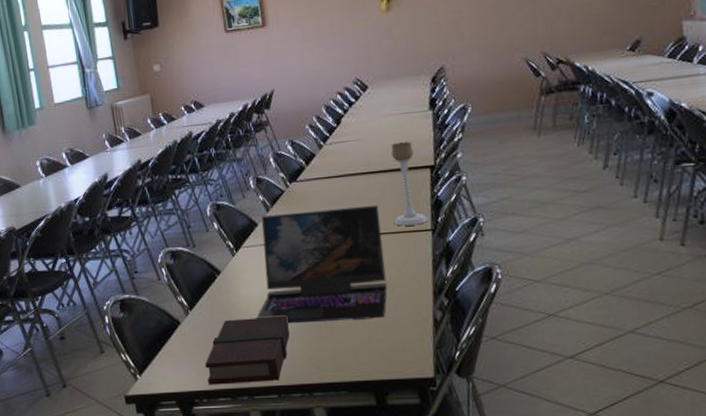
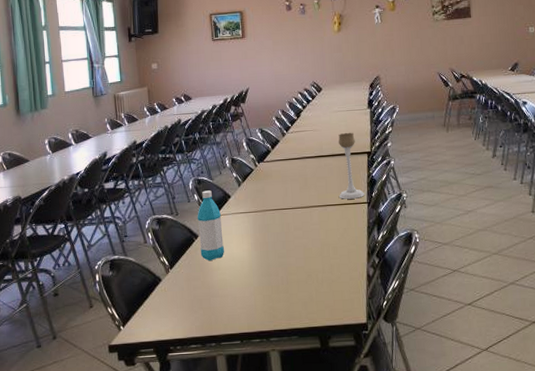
book: present [205,315,290,385] -> none [180,272,253,334]
water bottle: none [218,217,253,301] -> present [197,190,224,261]
laptop: present [257,204,388,324] -> none [226,182,332,280]

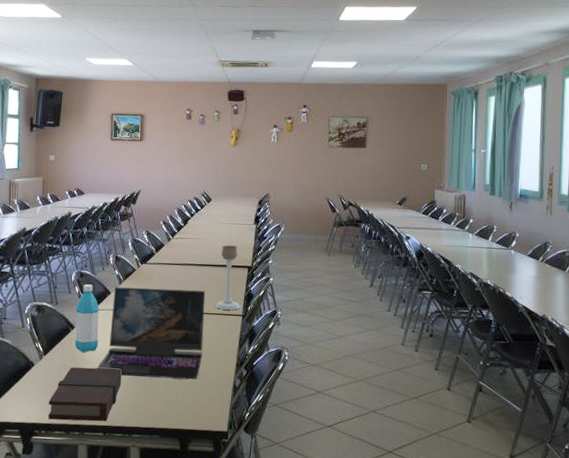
book: none [180,272,253,334] -> present [48,367,122,422]
laptop: none [226,182,332,280] -> present [97,287,206,380]

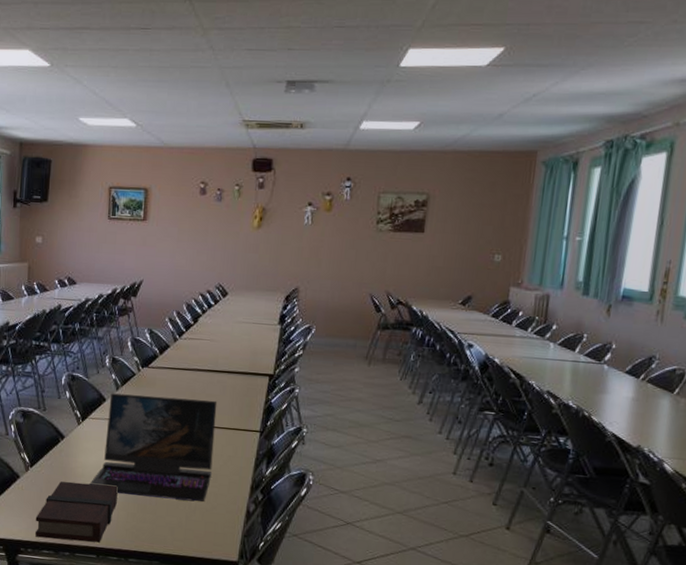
water bottle: present [75,284,99,352] -> none [65,389,93,466]
candle holder: present [216,244,241,310] -> none [229,348,259,425]

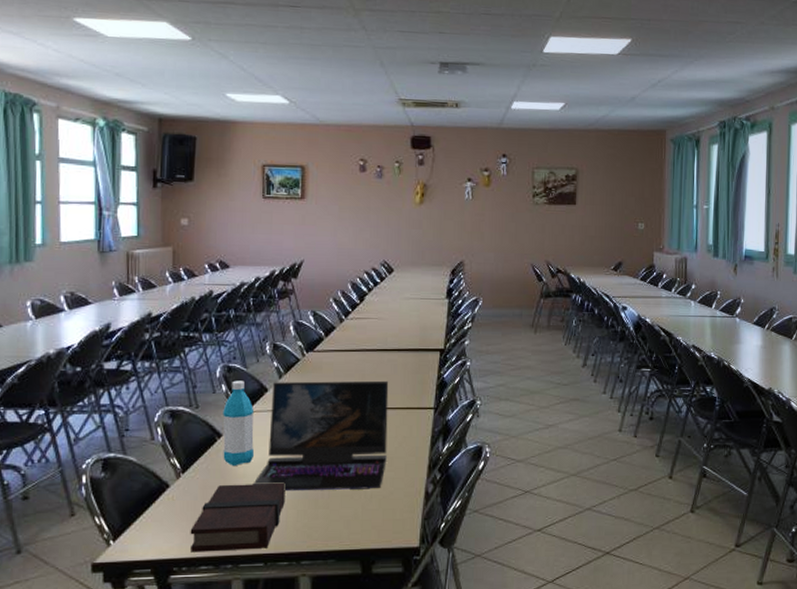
water bottle: none [65,389,93,466] -> present [223,380,254,465]

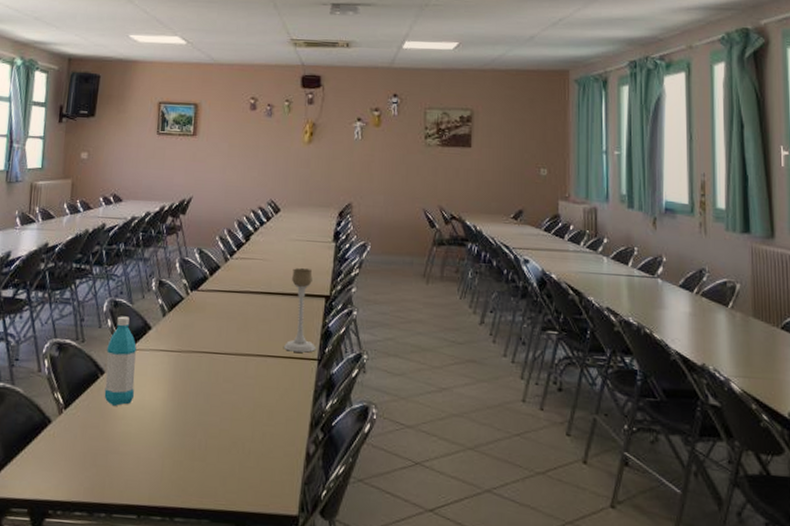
book: present [190,482,285,553] -> none [67,425,163,500]
laptop: present [254,380,389,491] -> none [132,320,272,445]
candle holder: none [402,324,433,403] -> present [284,267,317,353]

